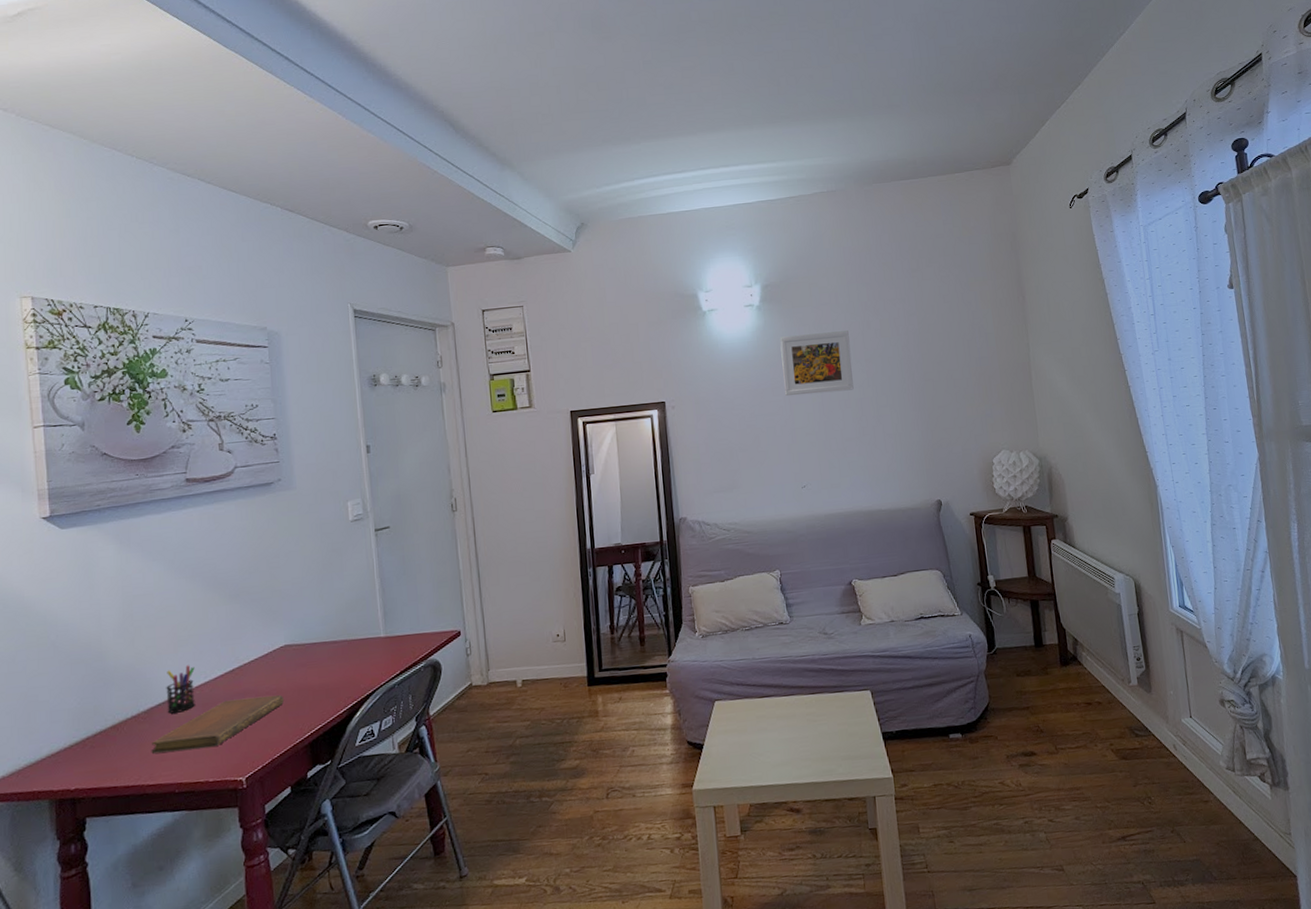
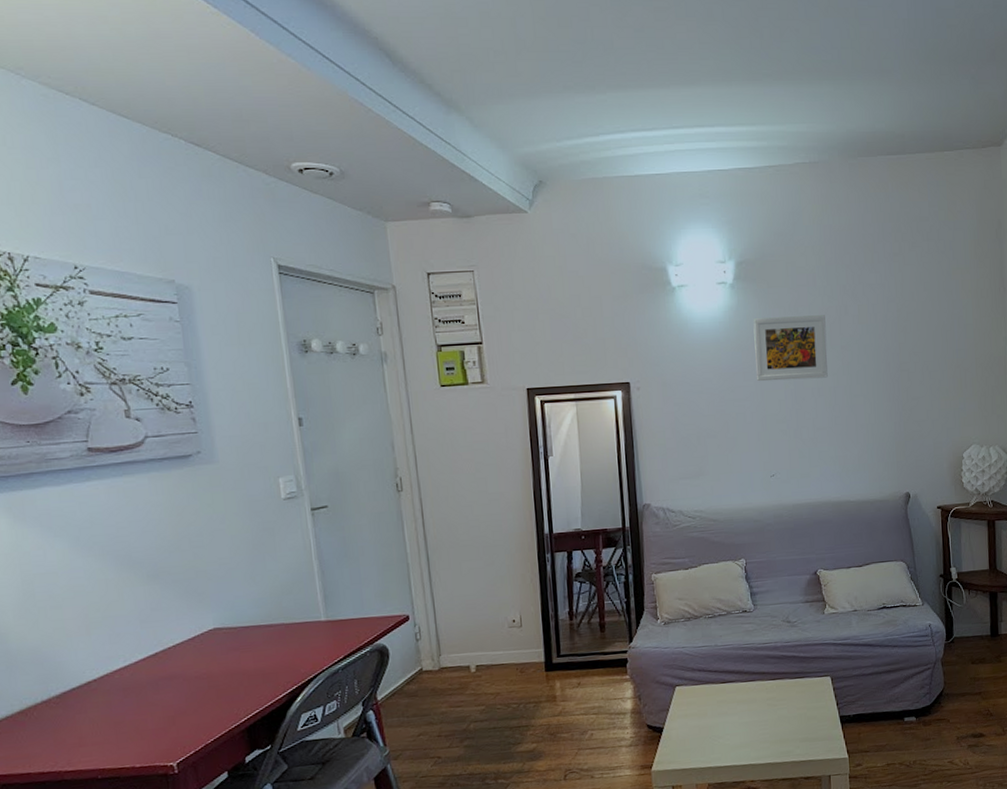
notebook: present [151,695,284,754] -> none [66,679,215,739]
pen holder: present [166,665,195,714] -> none [79,648,115,699]

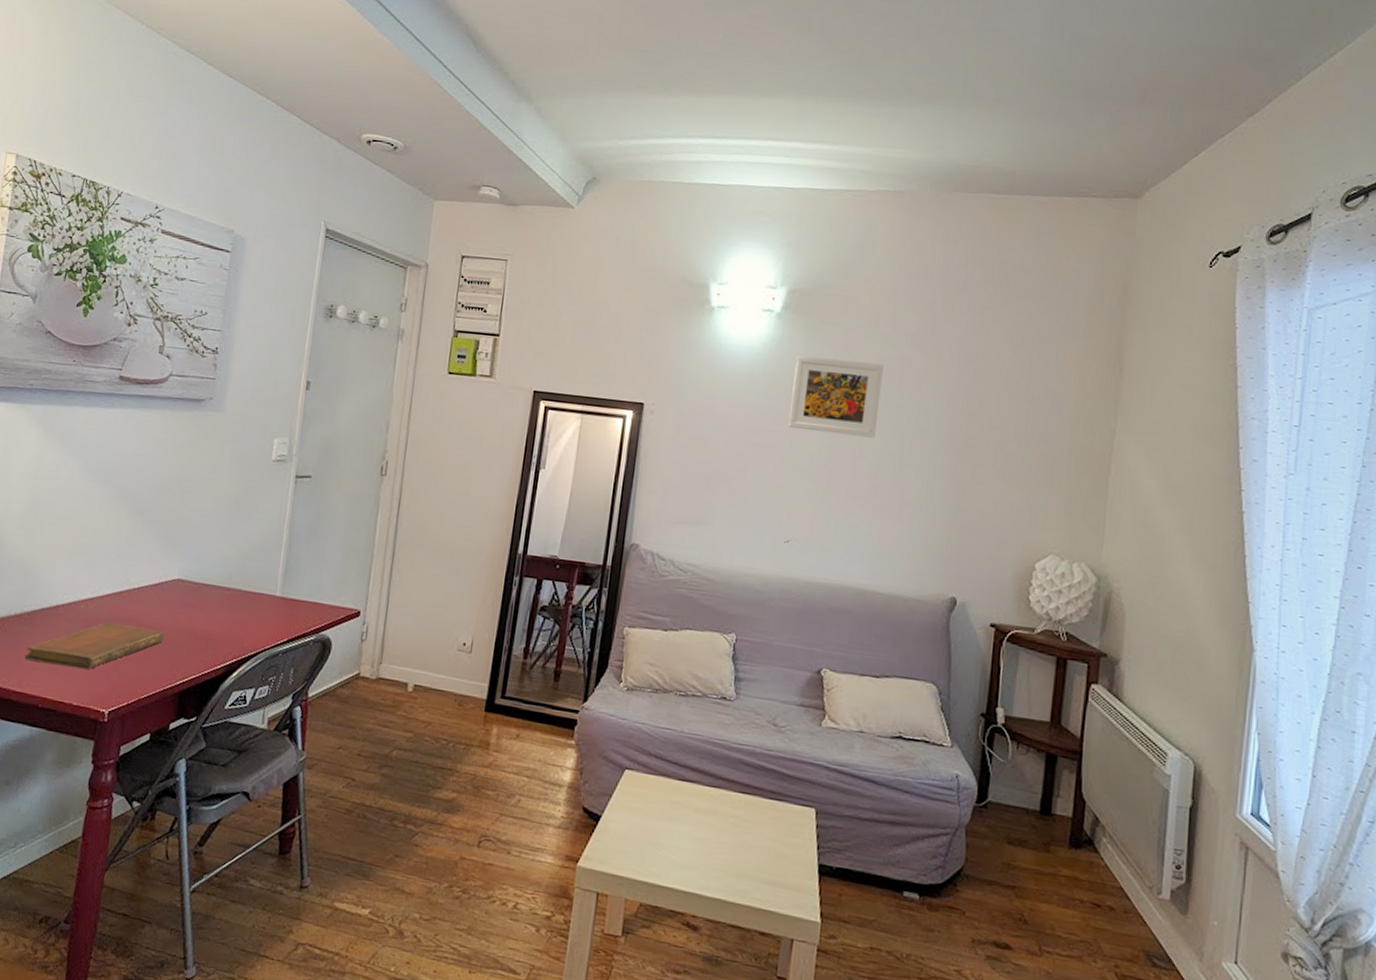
notebook: none [66,679,215,739] -> present [24,622,164,670]

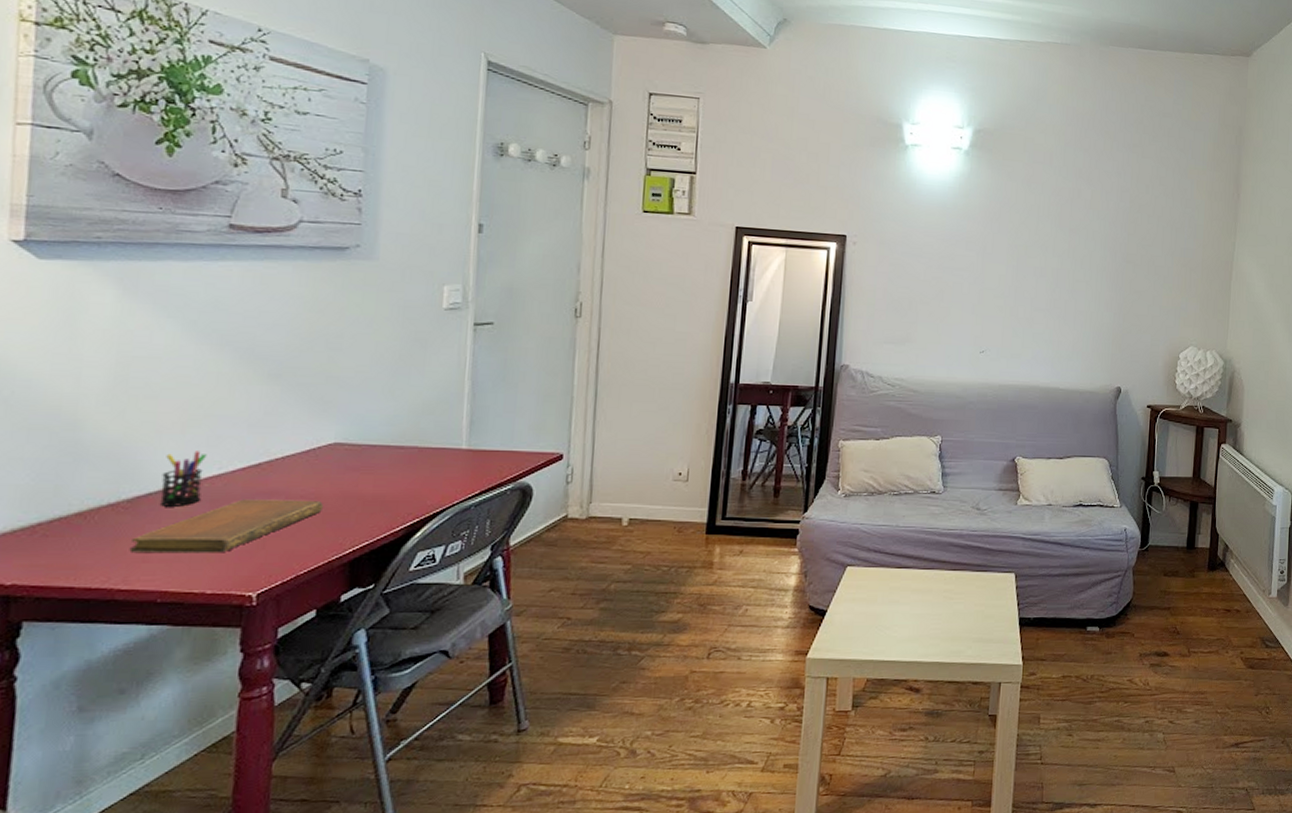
pen holder: none [49,575,85,623] -> present [159,451,207,507]
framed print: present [789,355,883,438] -> none [980,188,1057,259]

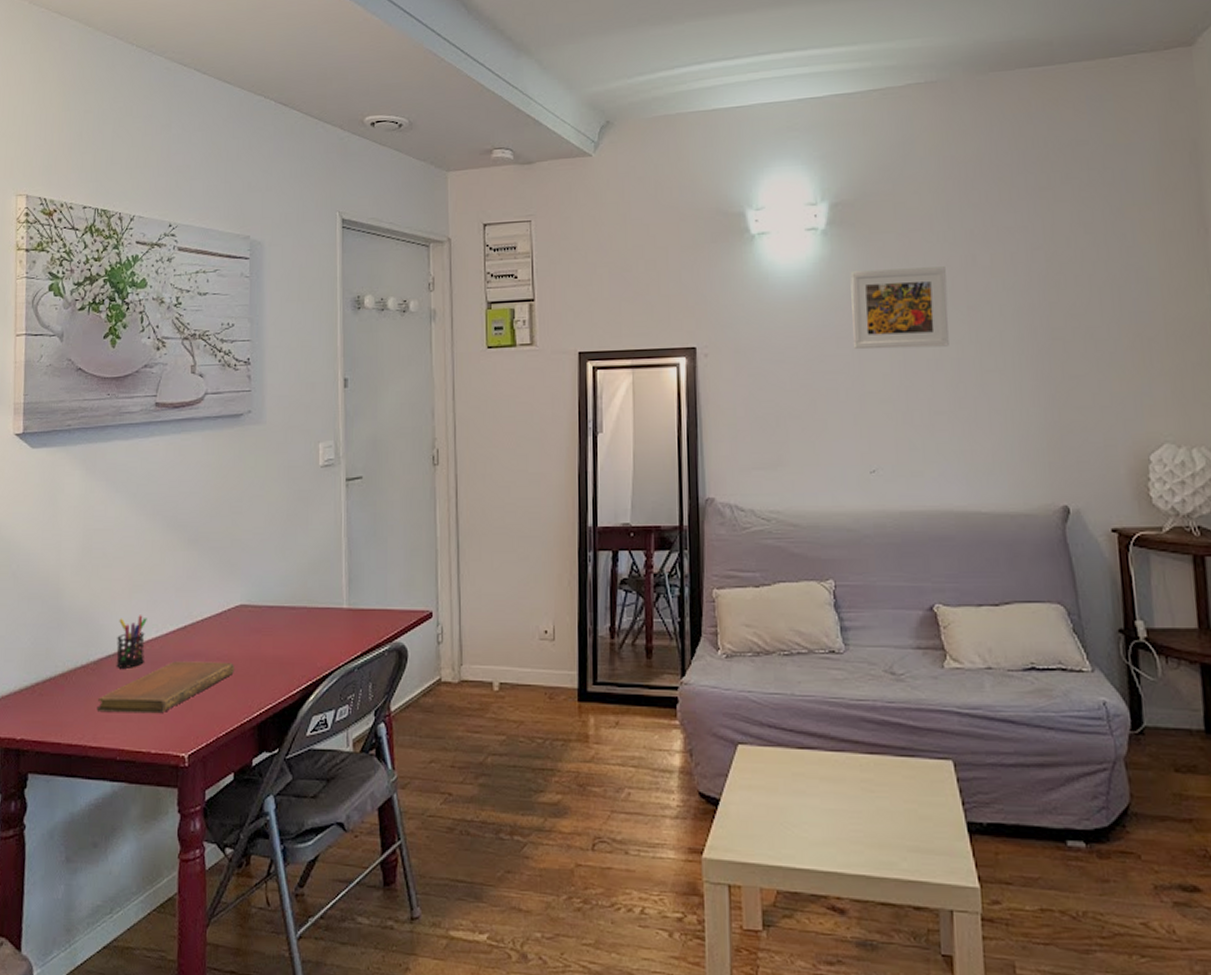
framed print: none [980,188,1057,259] -> present [850,266,949,350]

